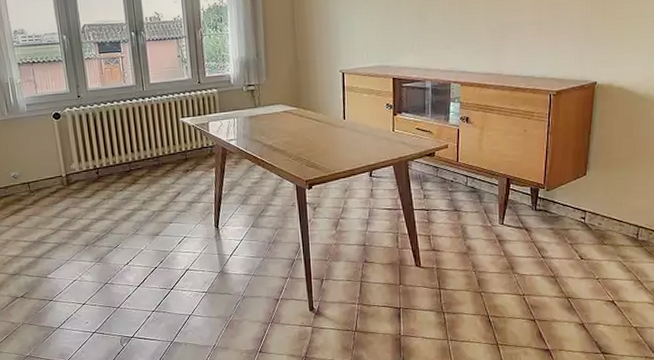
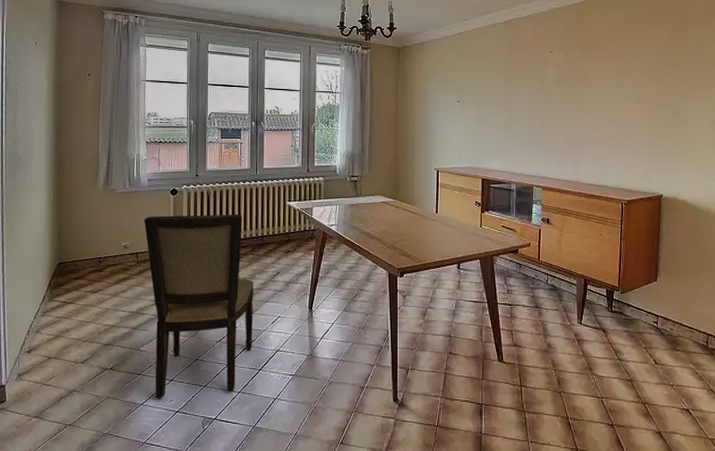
dining chair: none [29,134,161,322] -> present [144,214,255,399]

